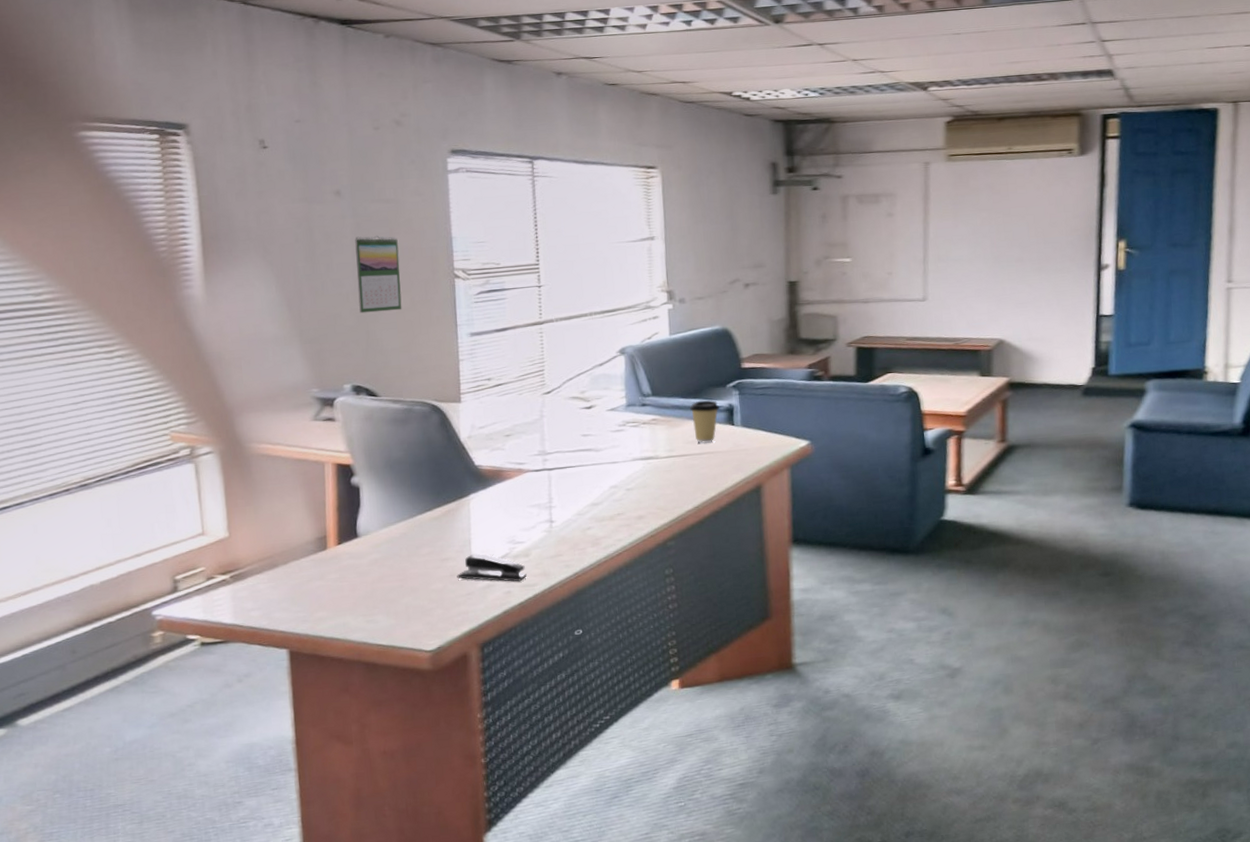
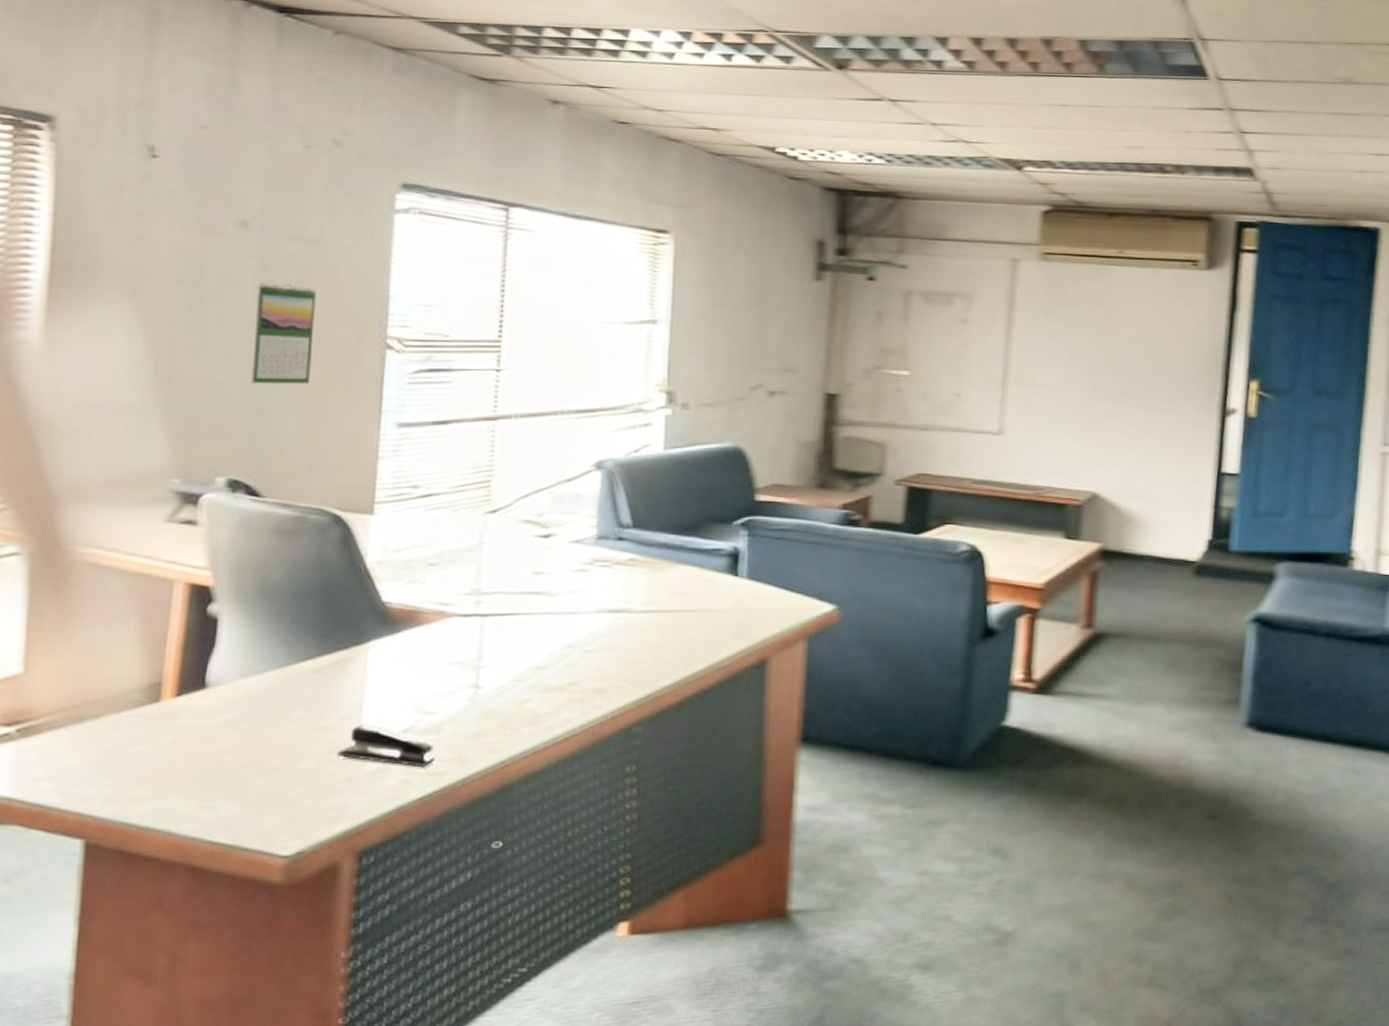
coffee cup: present [689,400,720,443] -> none [680,539,722,597]

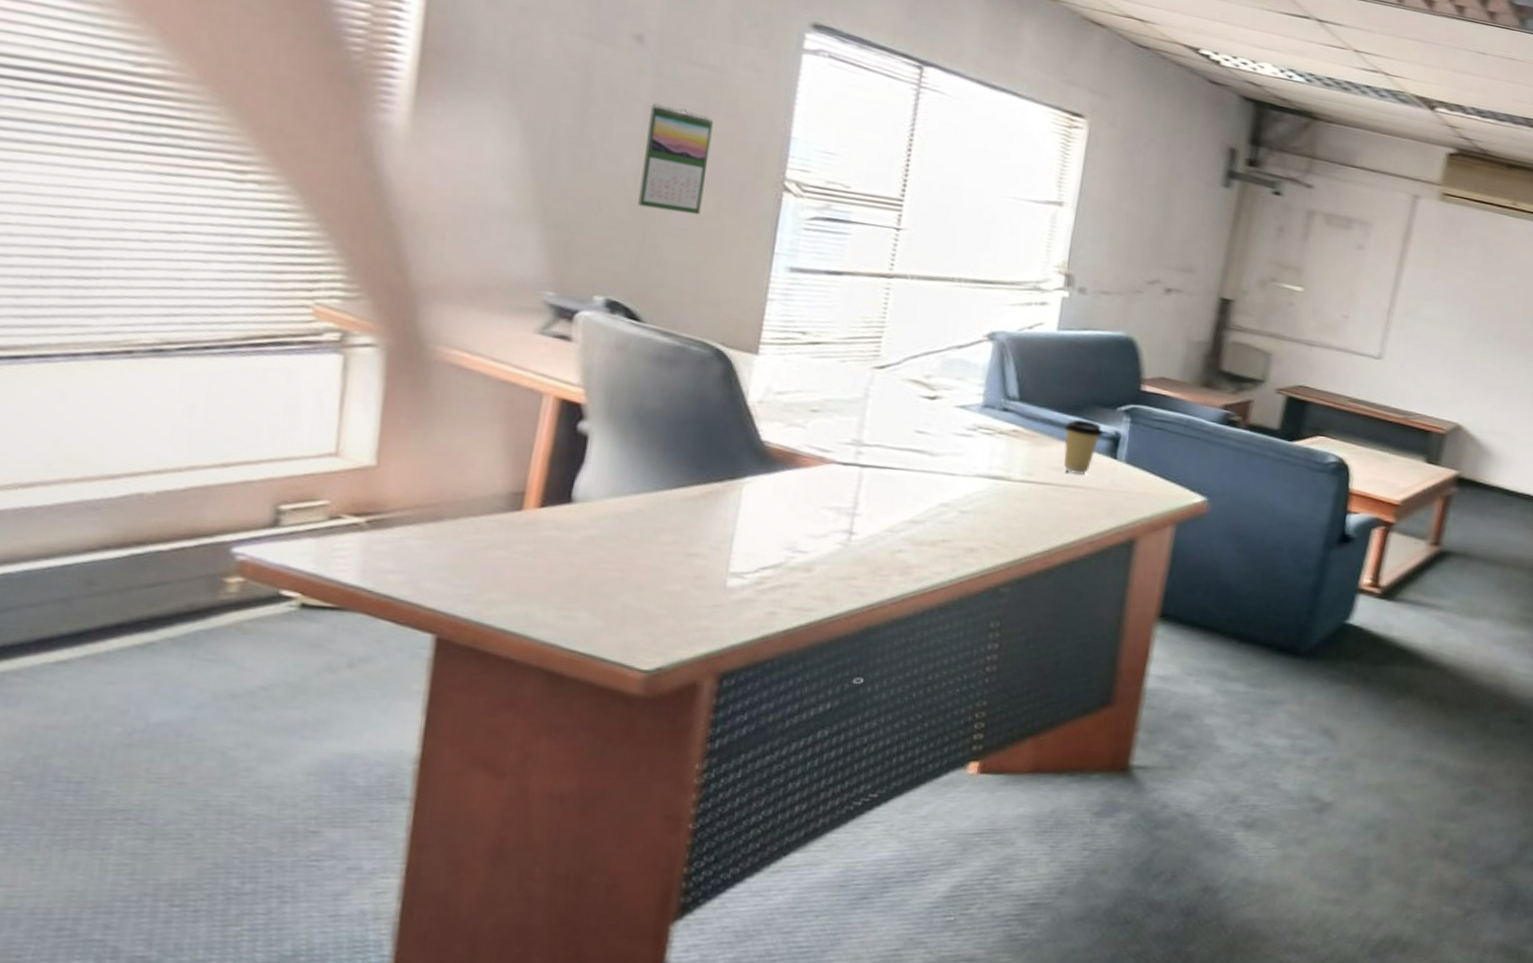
stapler: present [337,723,435,768] -> none [704,554,803,603]
coffee cup: none [680,539,722,597] -> present [1063,419,1103,475]

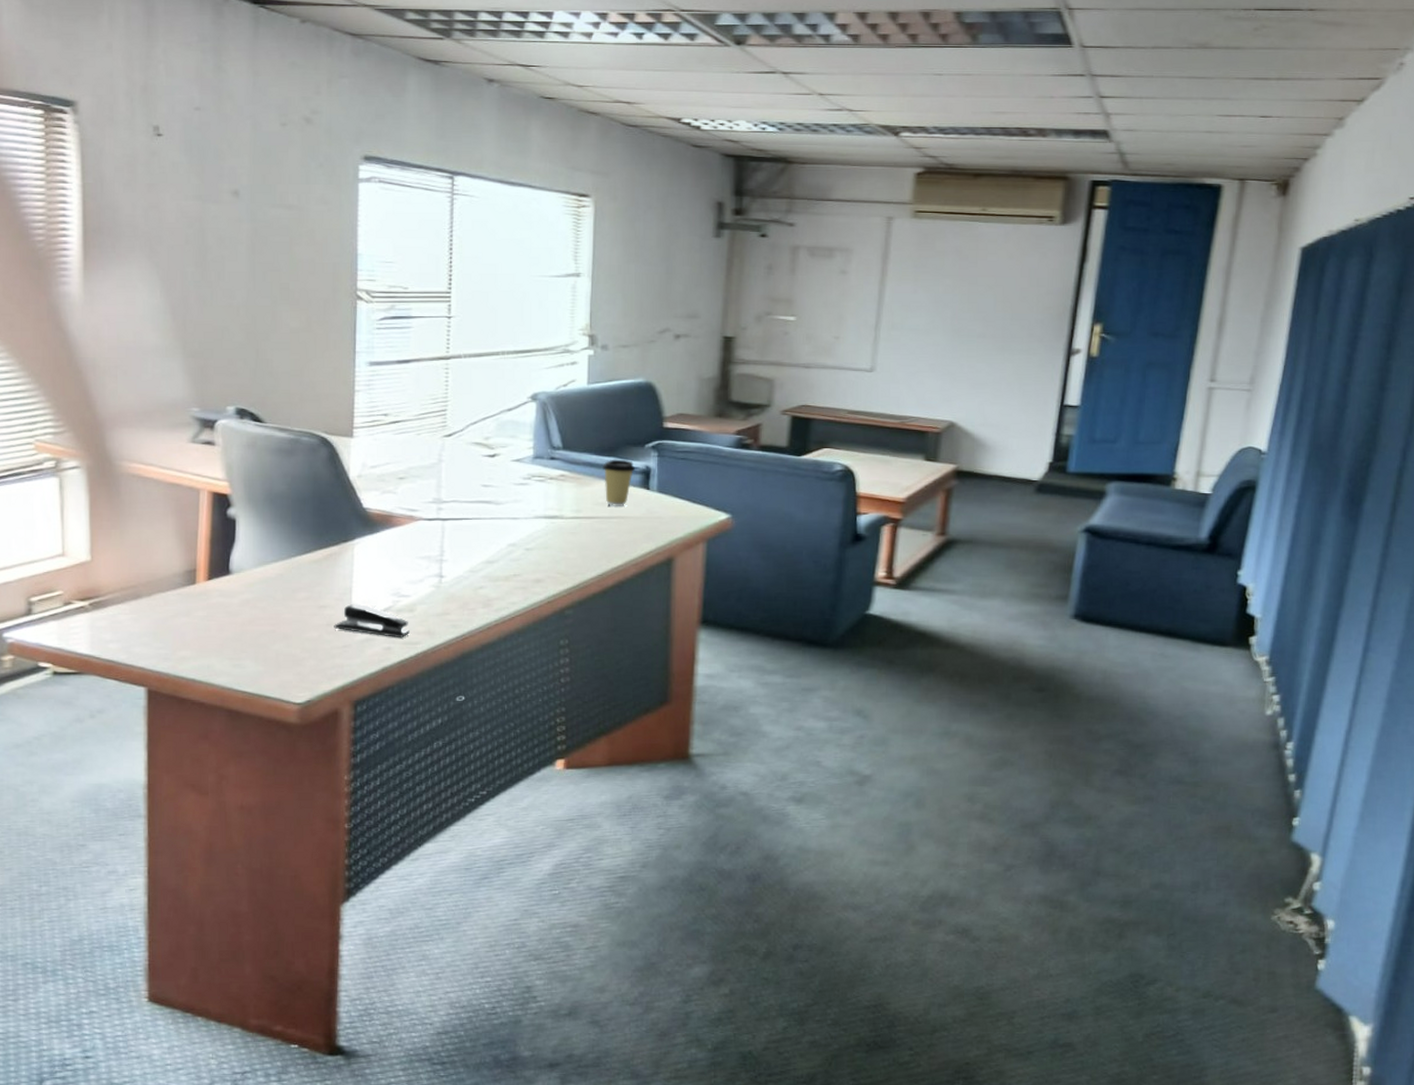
calendar: present [638,103,713,215] -> none [250,244,298,330]
stapler: none [704,554,803,603] -> present [334,603,410,639]

